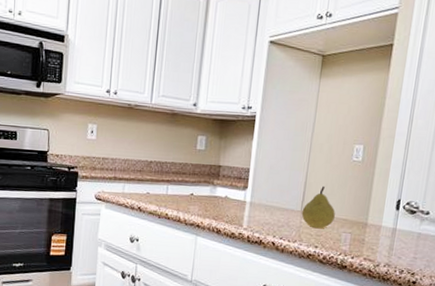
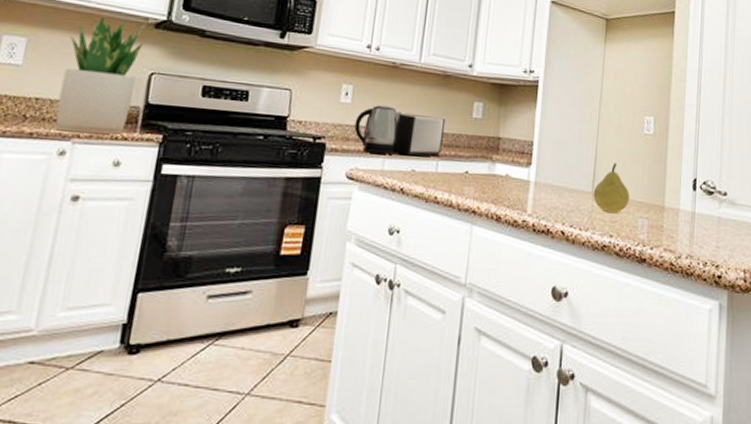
kettle: none [99,140,137,181] -> present [354,105,401,155]
toaster: none [132,146,174,182] -> present [394,112,446,157]

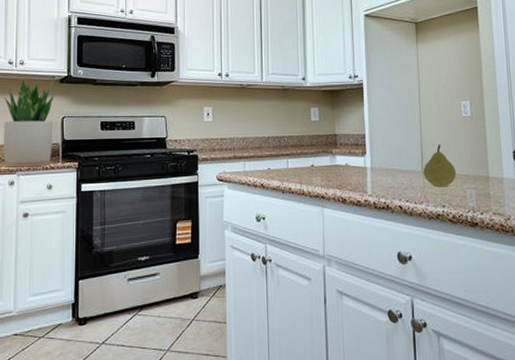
kettle: present [354,105,401,155] -> none [218,120,253,158]
toaster: present [394,112,446,157] -> none [251,123,290,158]

